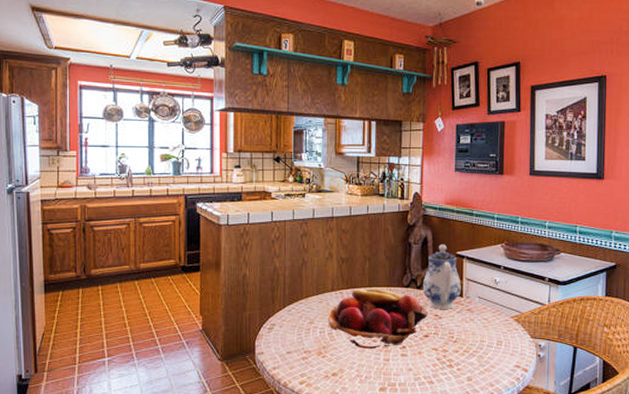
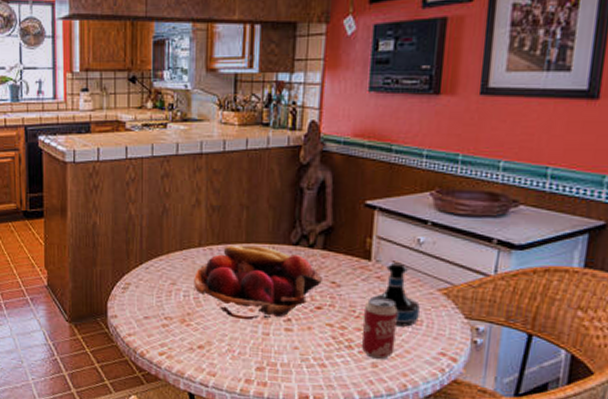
teapot: present [422,244,461,309] -> none [316,190,370,276]
beverage can: none [459,326,484,375] -> present [361,298,398,360]
tequila bottle: none [464,298,499,347] -> present [371,262,420,327]

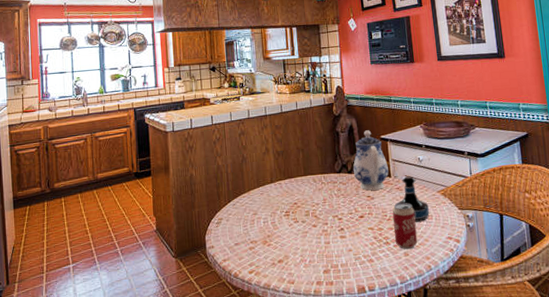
fruit basket: present [194,245,322,319] -> none [270,176,361,234]
teapot: none [316,190,370,276] -> present [353,130,389,191]

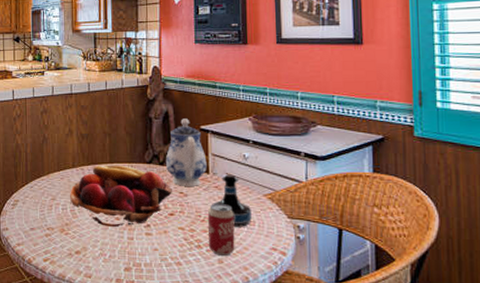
fruit basket: none [270,176,361,234] -> present [70,165,172,227]

